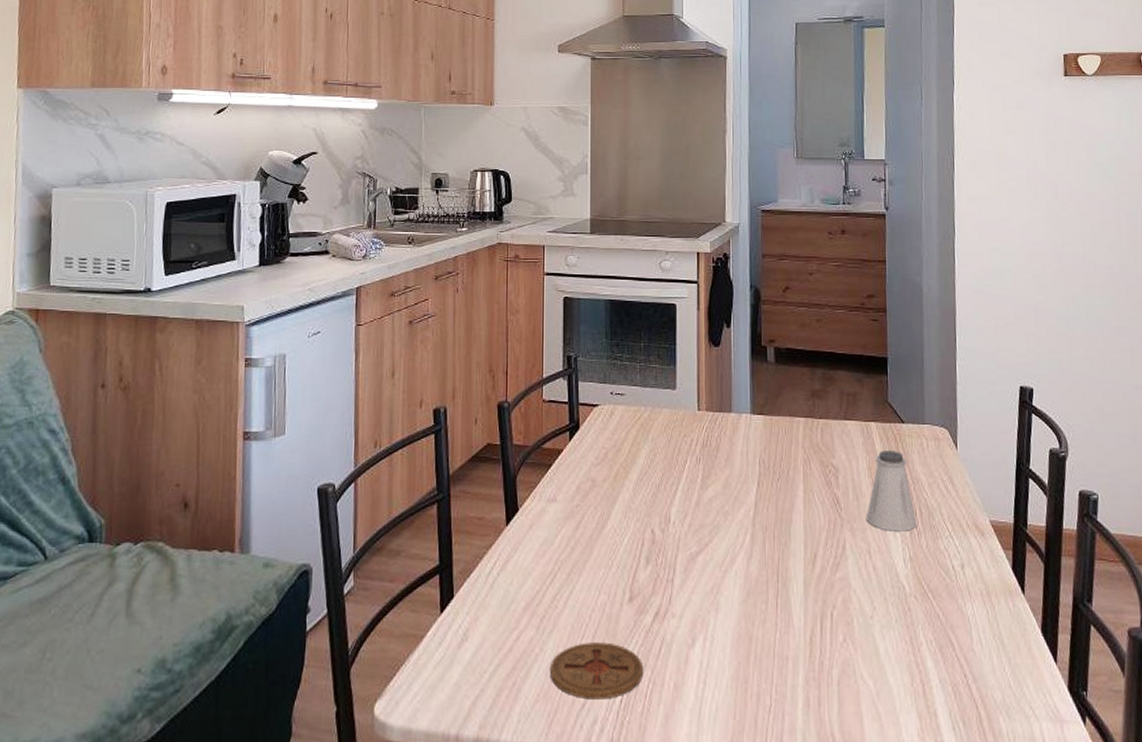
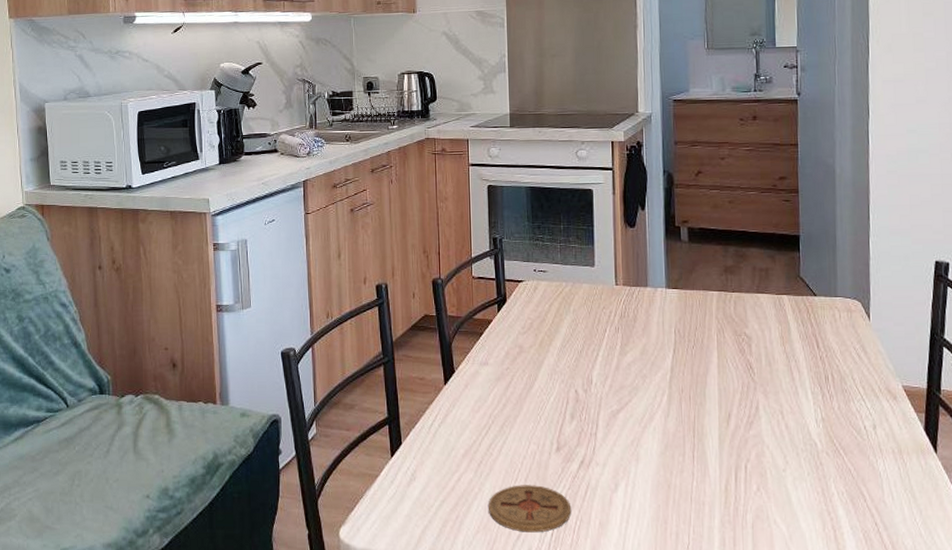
saltshaker: present [866,451,916,531] -> none [779,321,828,394]

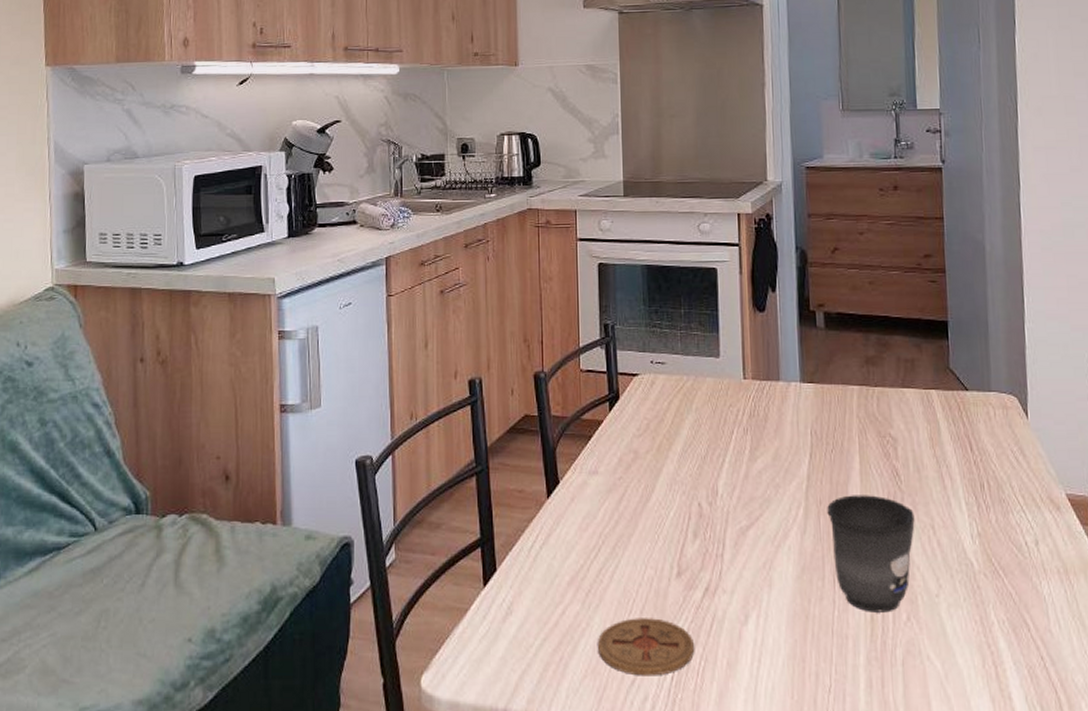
mug: none [688,385,766,484] -> present [827,495,915,613]

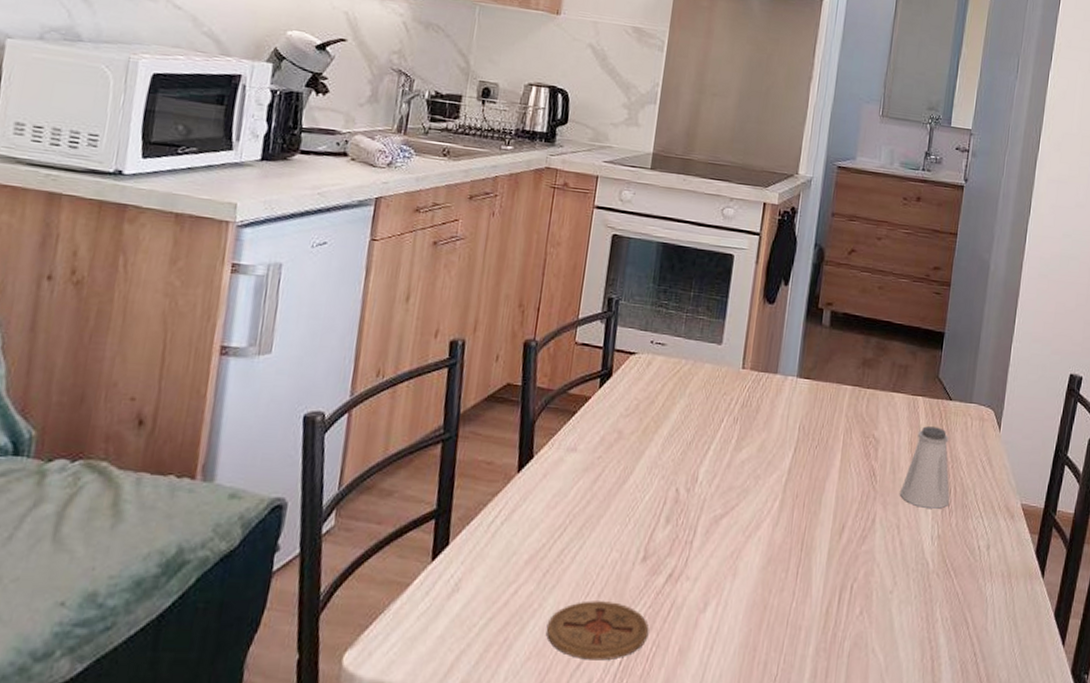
mug: present [827,495,915,613] -> none [800,491,883,606]
saltshaker: none [929,420,984,505] -> present [900,426,950,509]

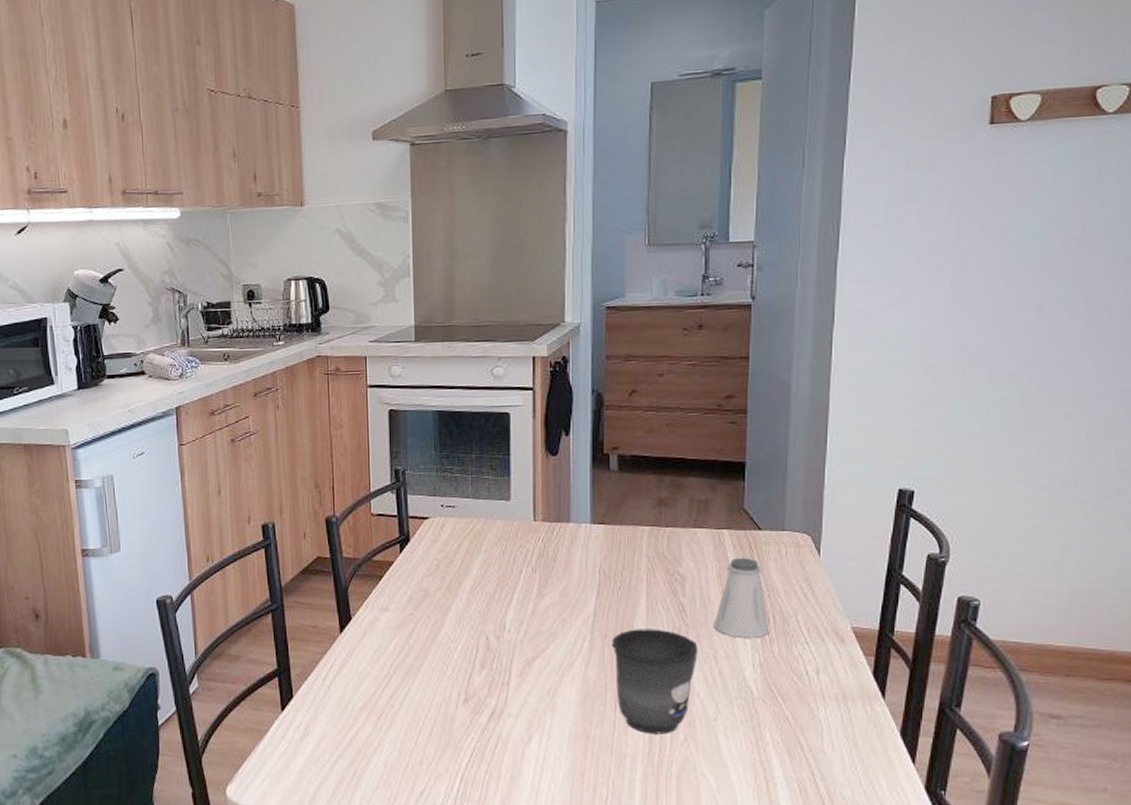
coaster: present [546,601,649,661] -> none [388,738,480,788]
mug: none [800,491,883,606] -> present [612,629,698,734]

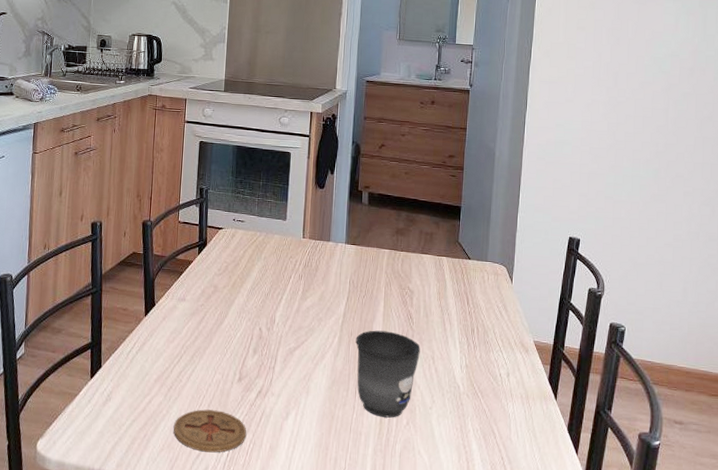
coaster: none [388,738,480,788] -> present [173,409,247,453]
saltshaker: present [714,558,768,638] -> none [433,280,473,344]

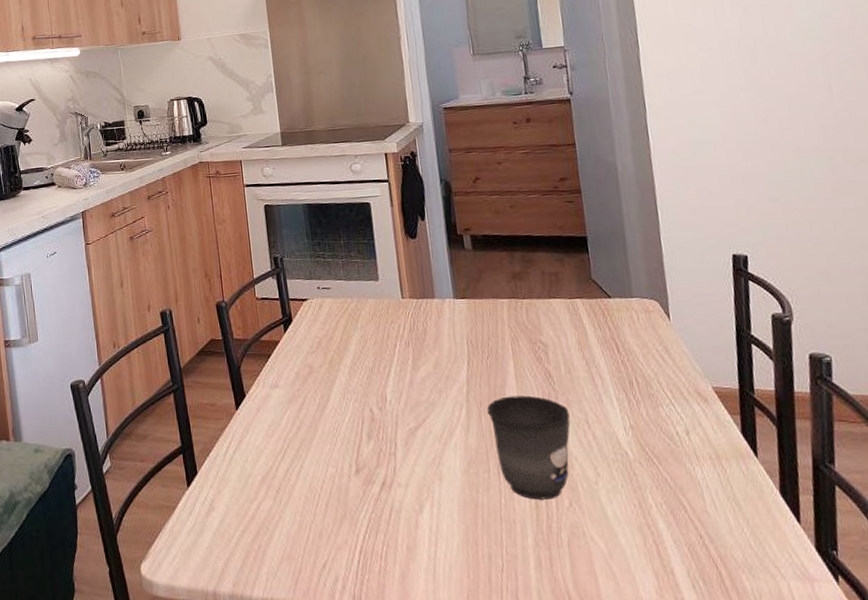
coaster: present [173,409,247,453] -> none [289,510,377,561]

